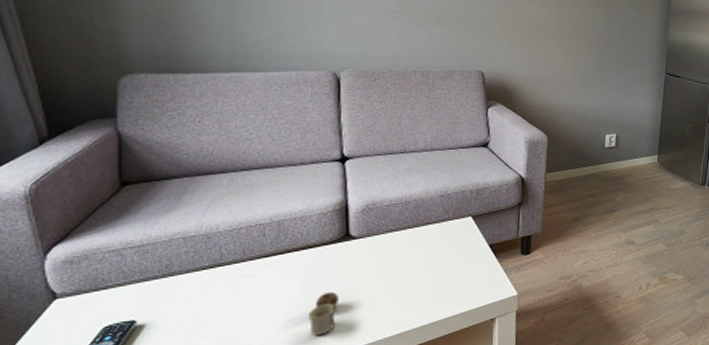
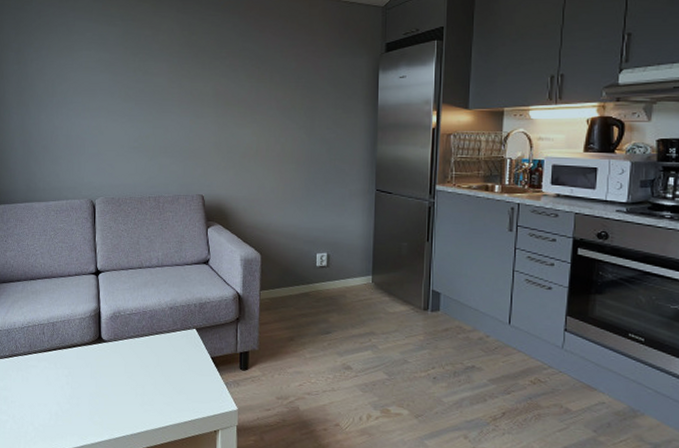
mug: present [308,291,338,335] -> none [72,386,93,424]

